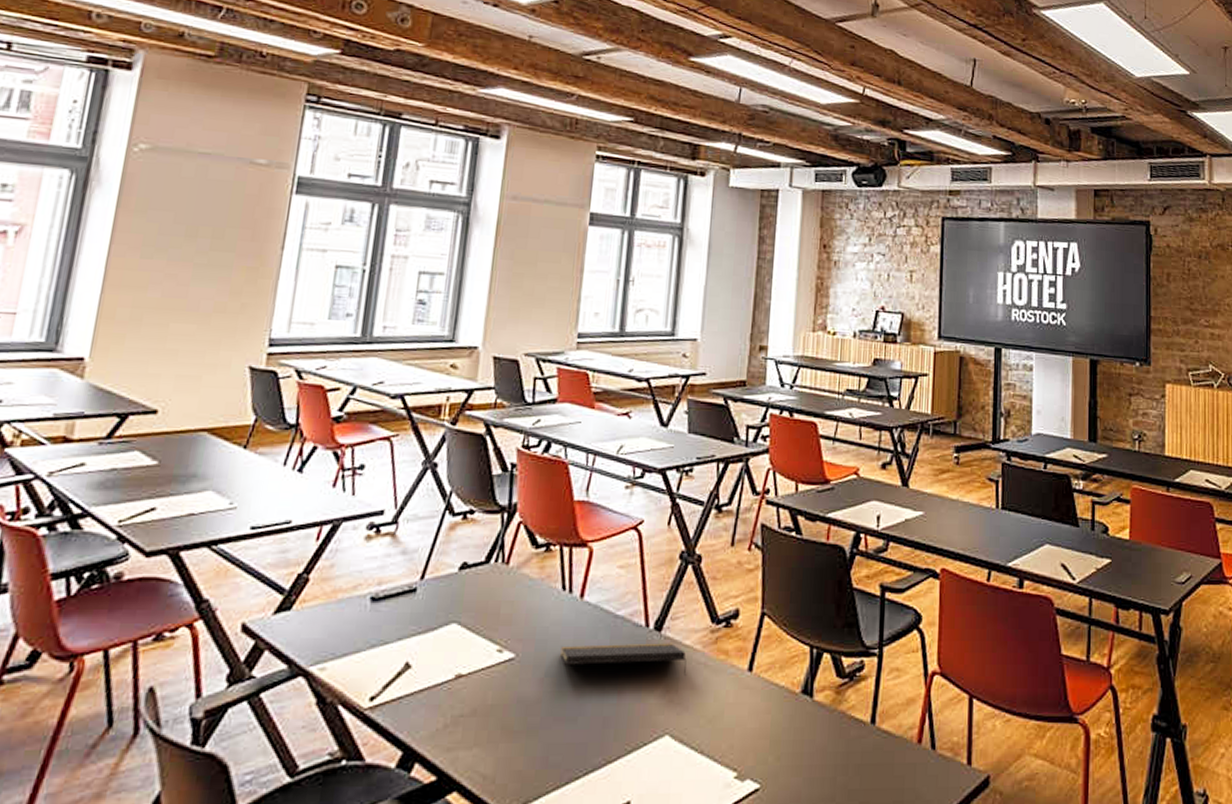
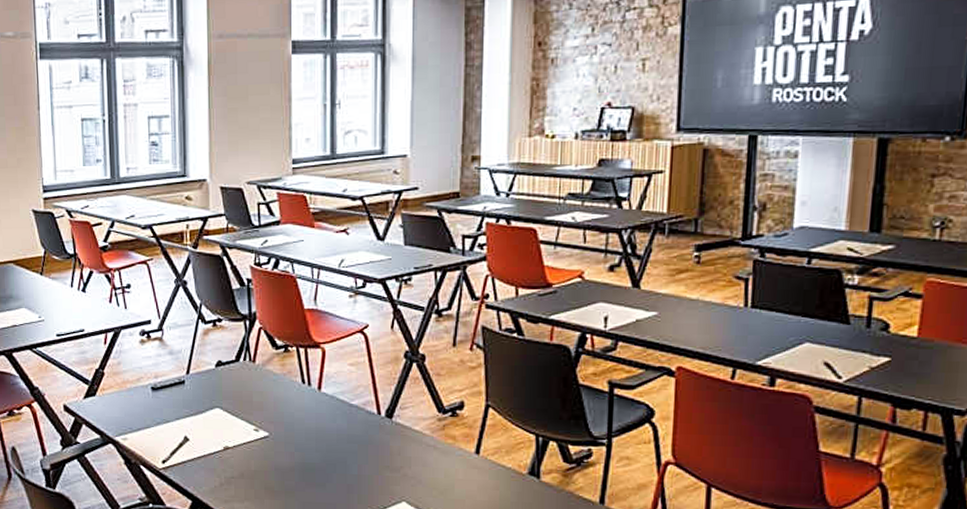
notepad: present [560,643,687,676] -> none [306,428,418,455]

